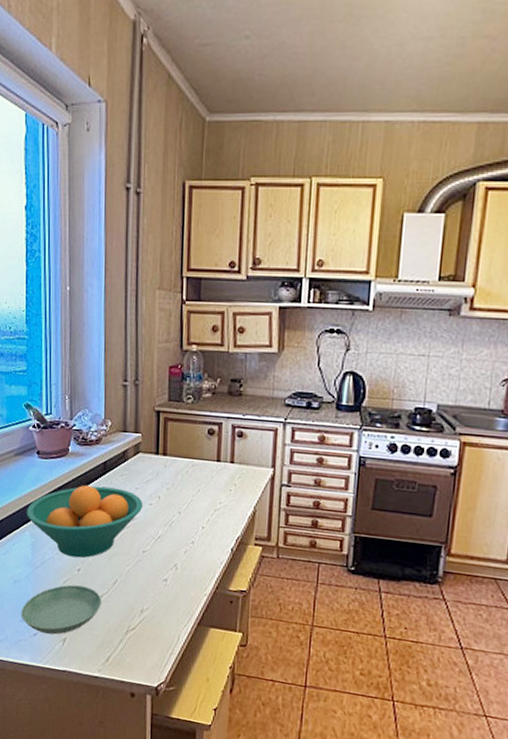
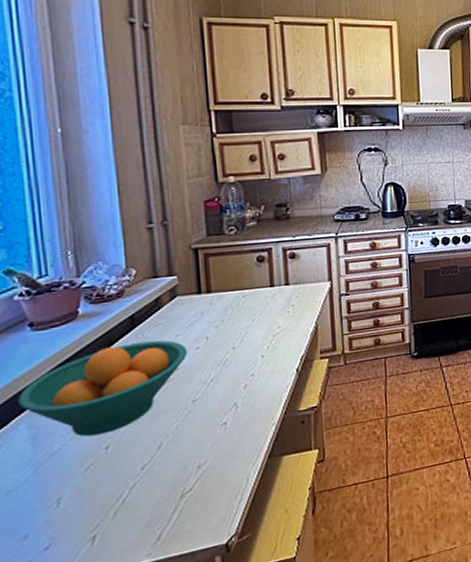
saucer: present [21,584,101,635] -> none [20,463,143,543]

